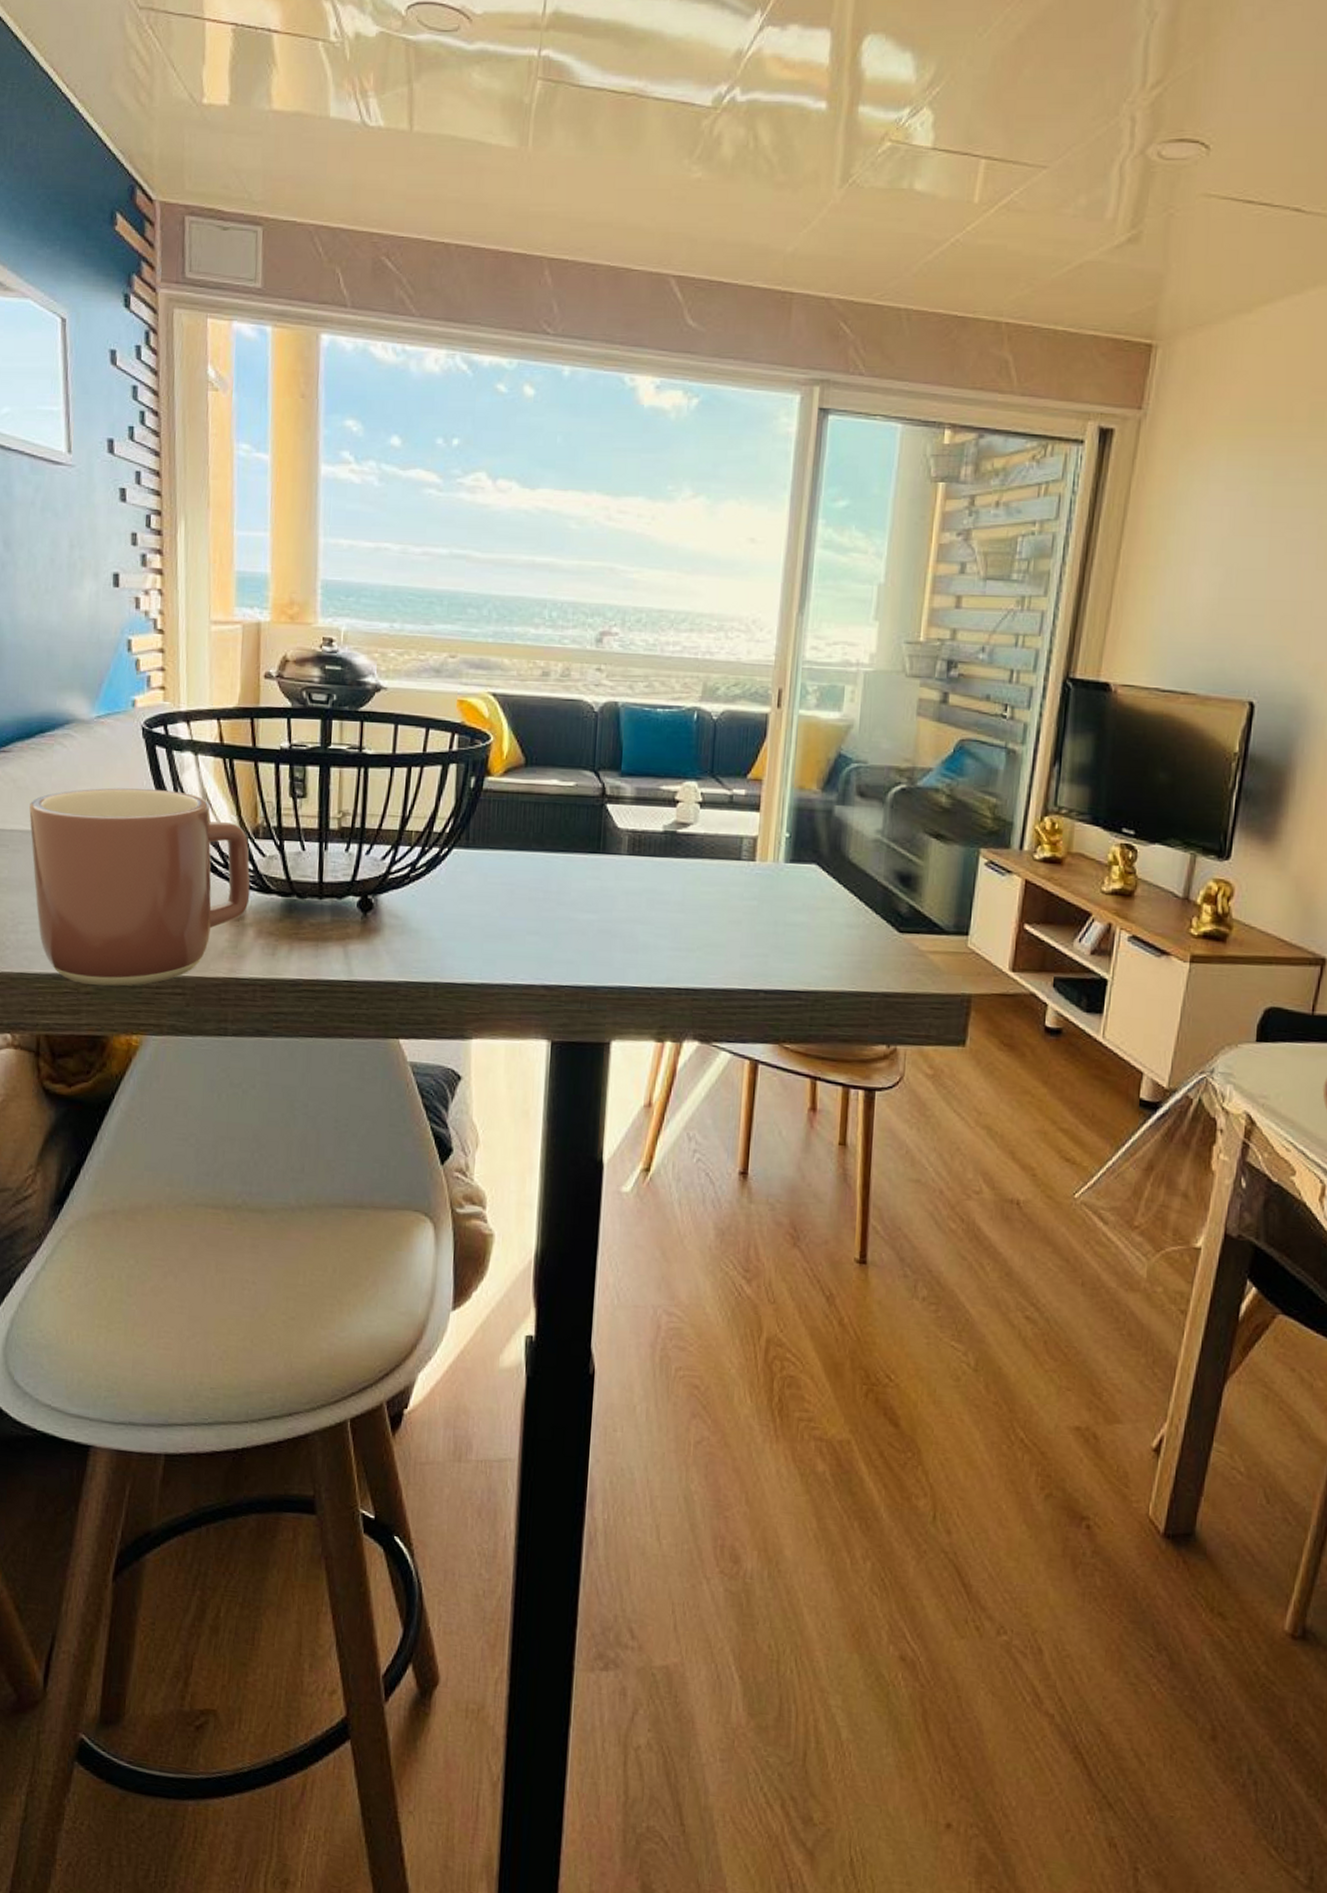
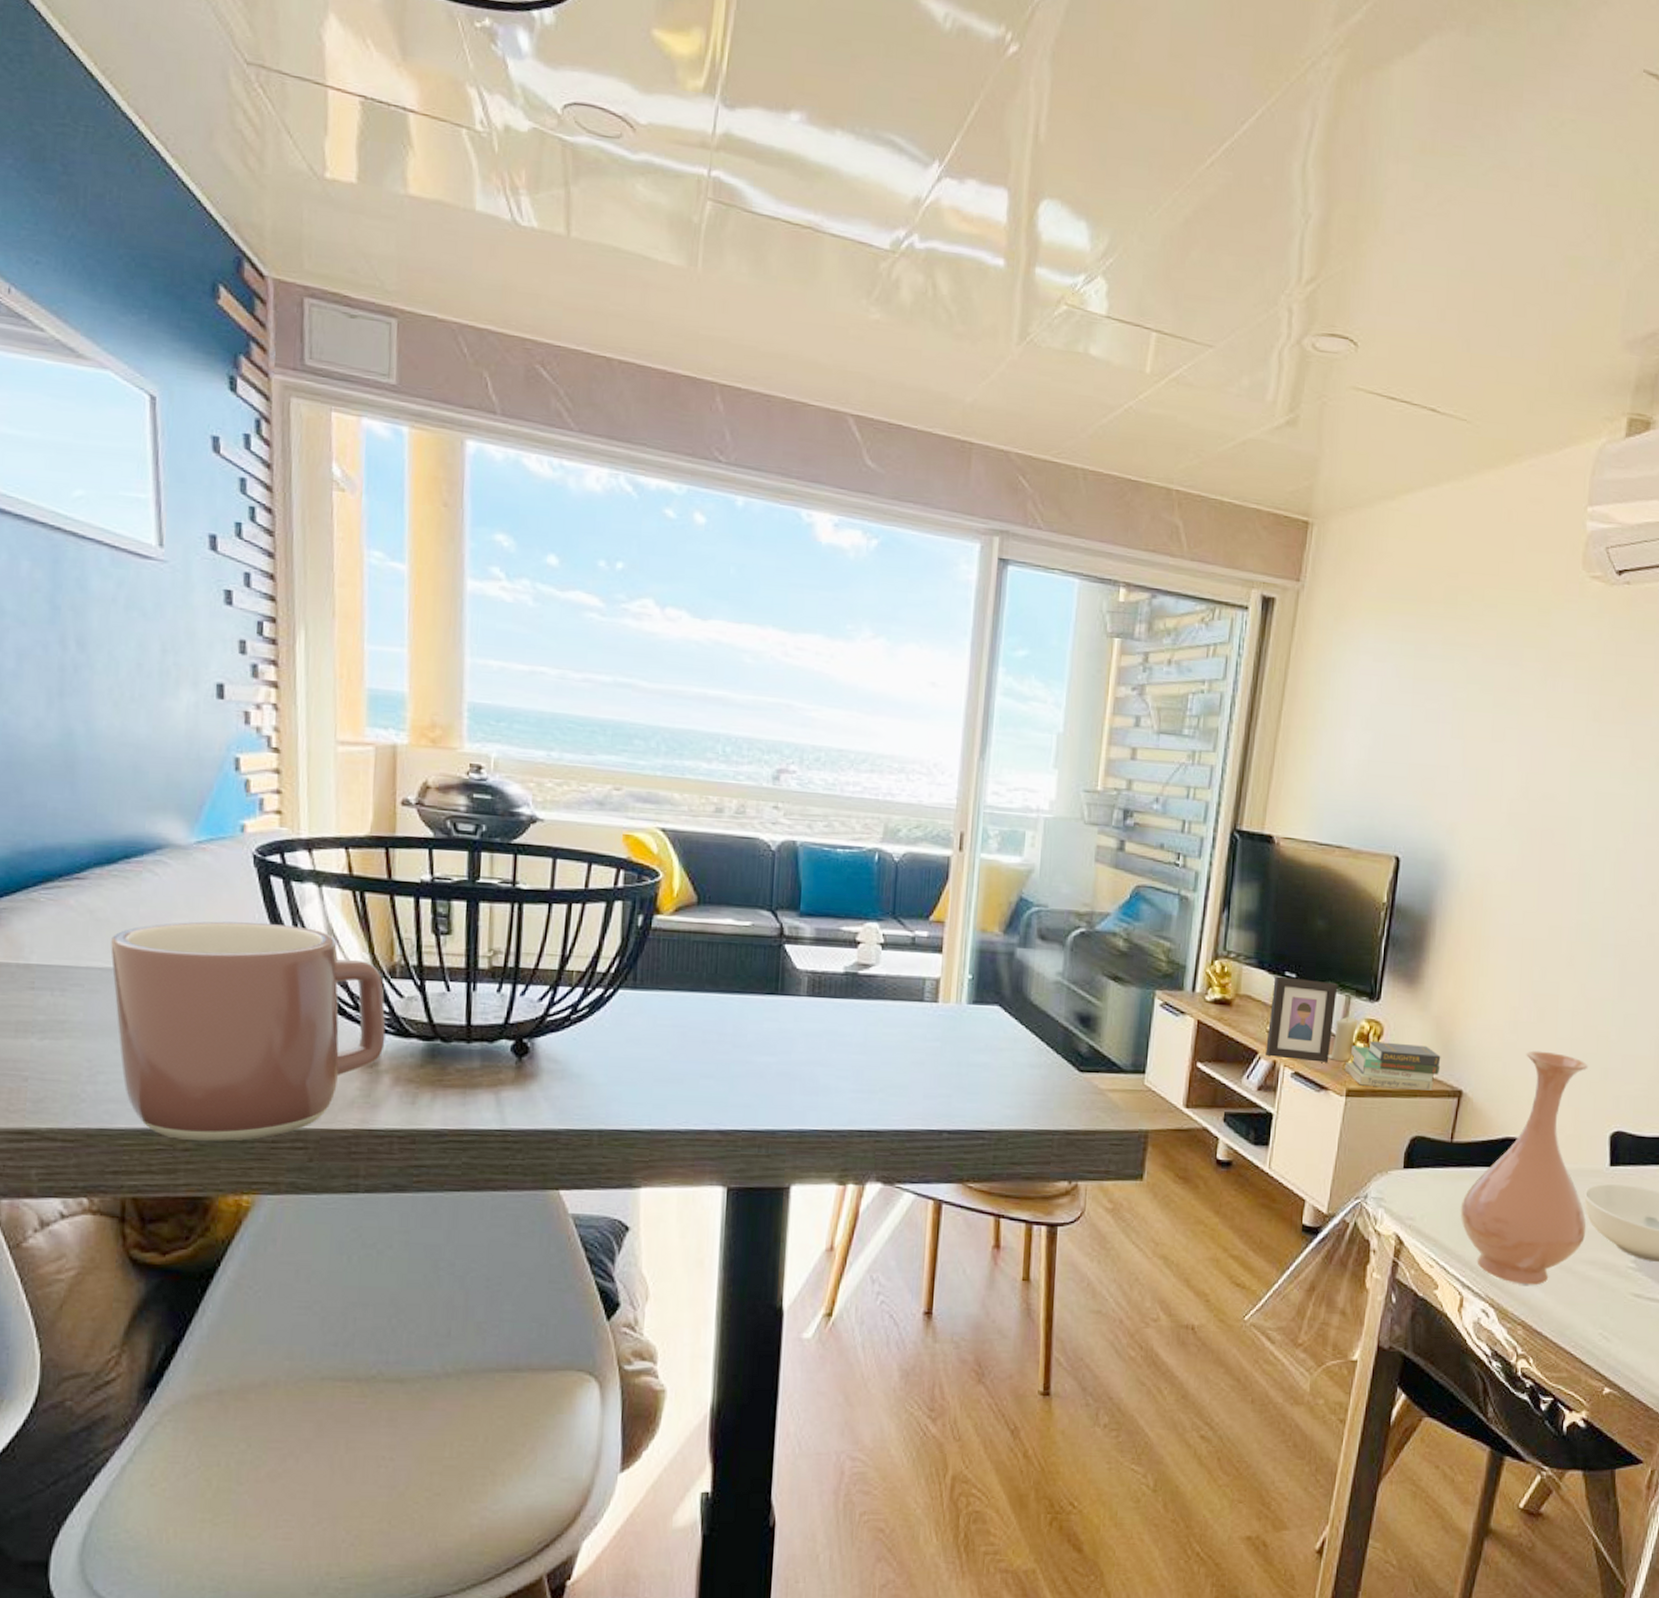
picture frame: none [1100,833,1182,926] -> present [1265,976,1338,1063]
candle: none [1170,876,1205,926] -> present [1328,1016,1358,1062]
books: none [1188,903,1301,958] -> present [1344,1041,1441,1091]

